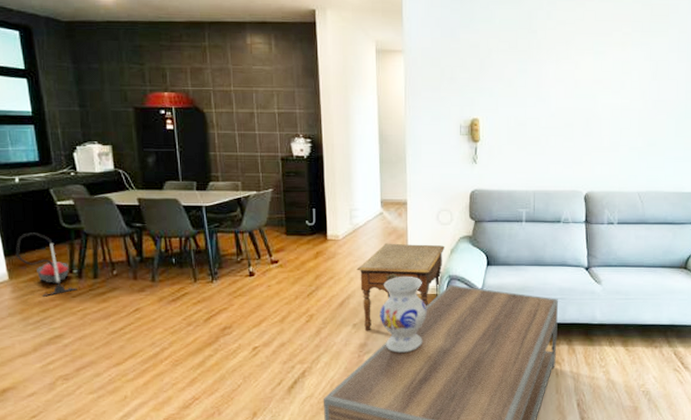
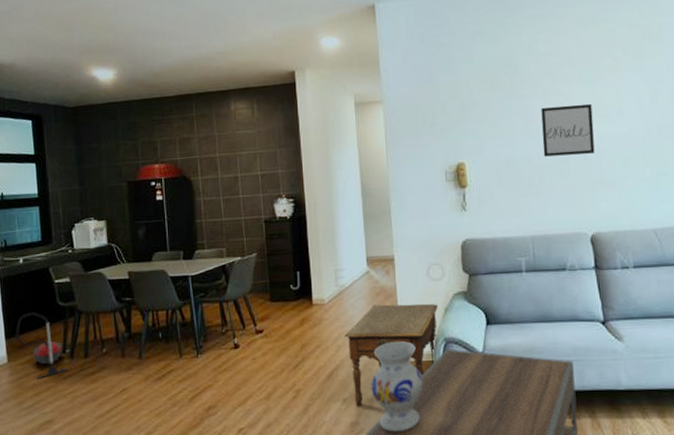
wall art: none [551,73,599,121] -> present [541,103,595,157]

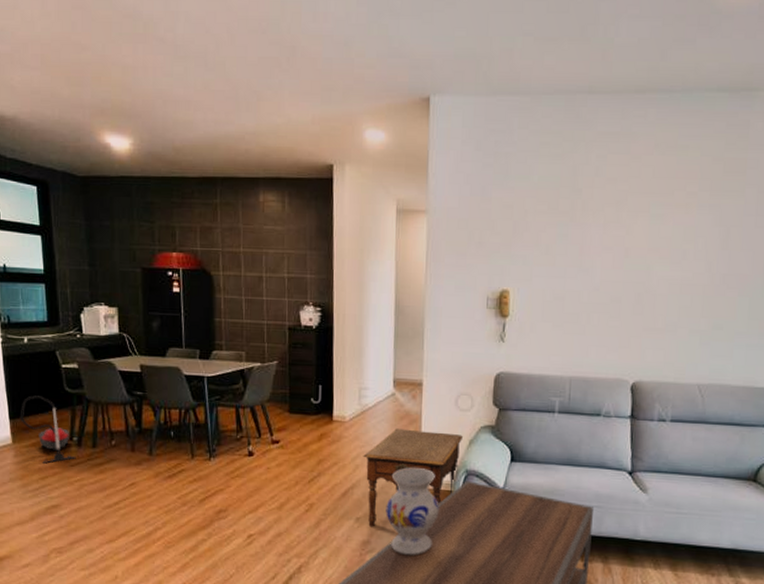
wall art: present [541,103,595,157] -> none [595,239,655,297]

